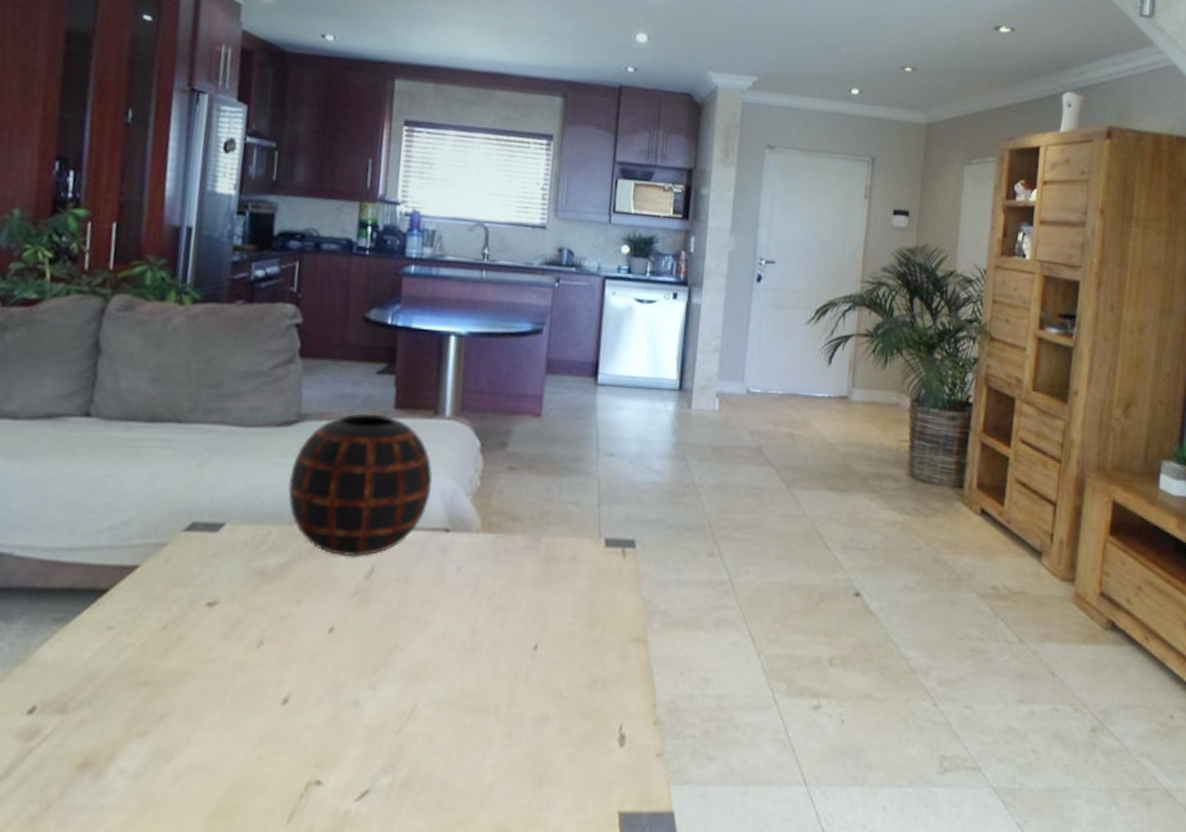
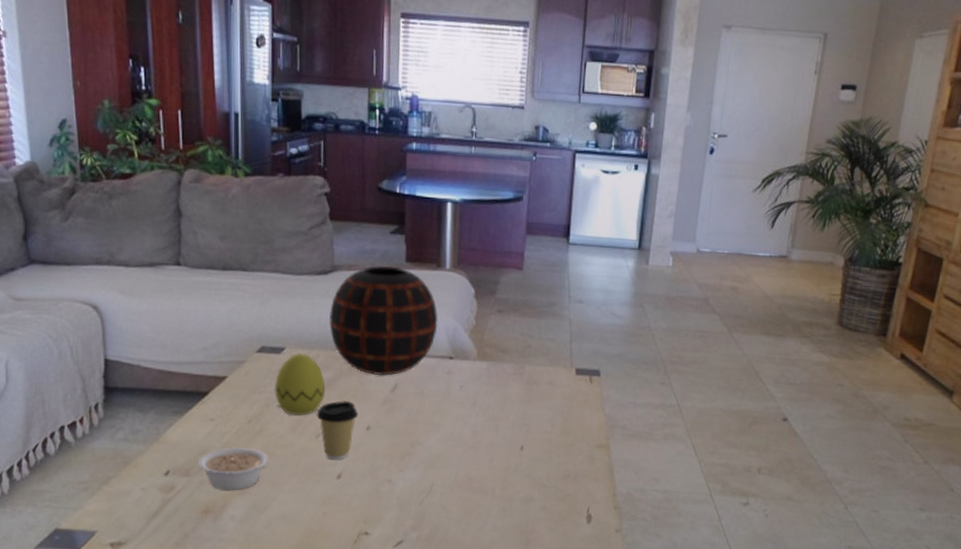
legume: none [80,666,188,731] -> present [197,447,269,491]
decorative egg: none [203,530,277,616] -> present [274,353,326,416]
coffee cup: none [260,593,319,677] -> present [316,401,359,460]

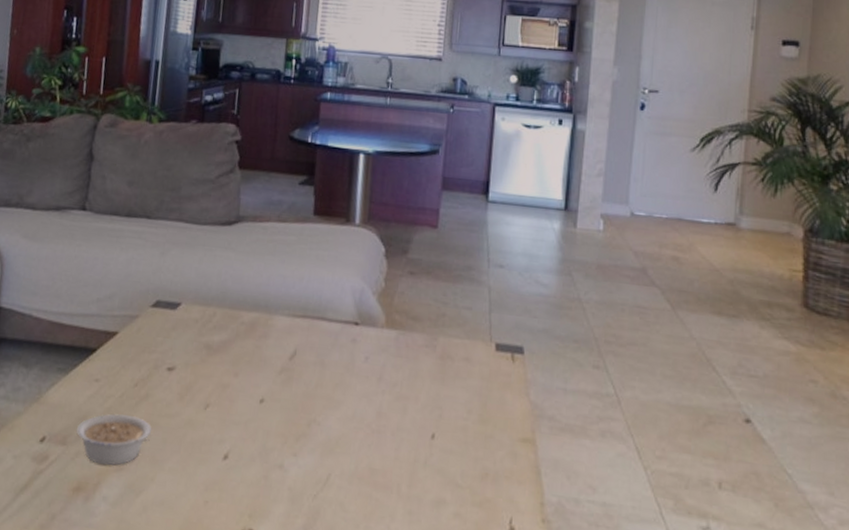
decorative egg: present [274,353,326,416] -> none [165,310,220,382]
coffee cup: present [316,401,359,460] -> none [207,367,253,437]
decorative vase: present [329,266,439,376] -> none [229,218,345,341]

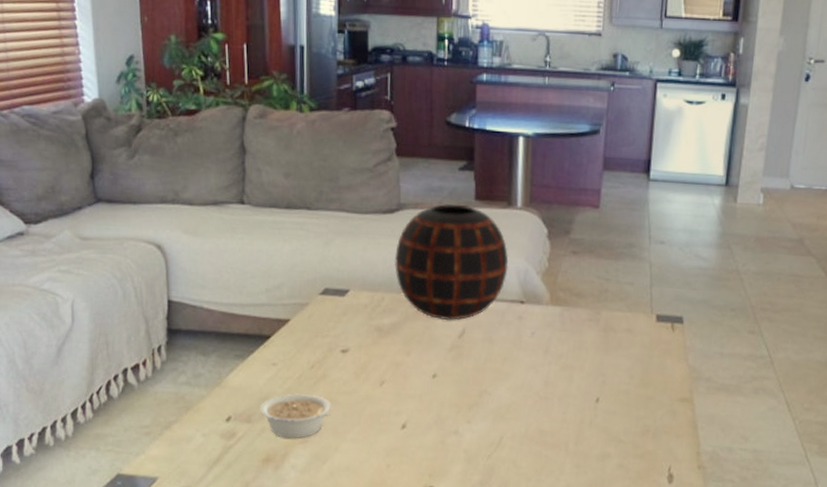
decorative vase: none [229,218,345,341] -> present [395,204,509,321]

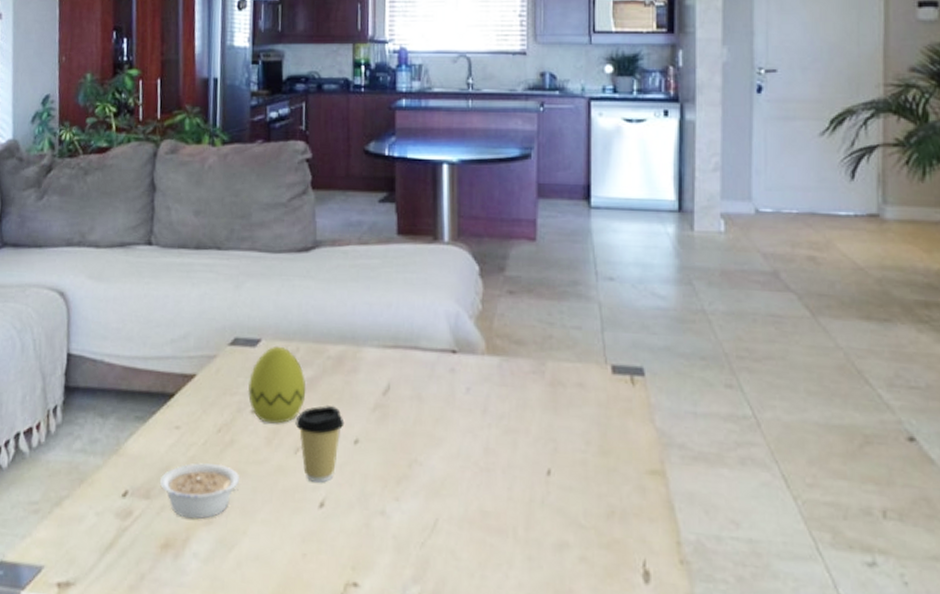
decorative egg: none [337,295,391,362] -> present [247,346,306,424]
coffee cup: none [381,346,424,409] -> present [295,406,345,483]
decorative vase: present [395,204,509,321] -> none [311,240,437,375]

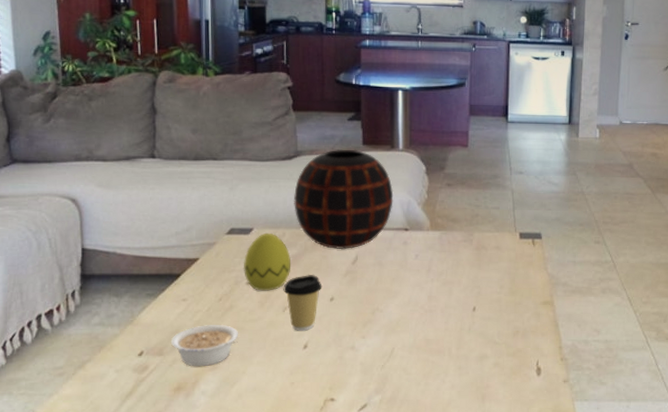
decorative vase: none [311,240,437,375] -> present [294,149,394,250]

